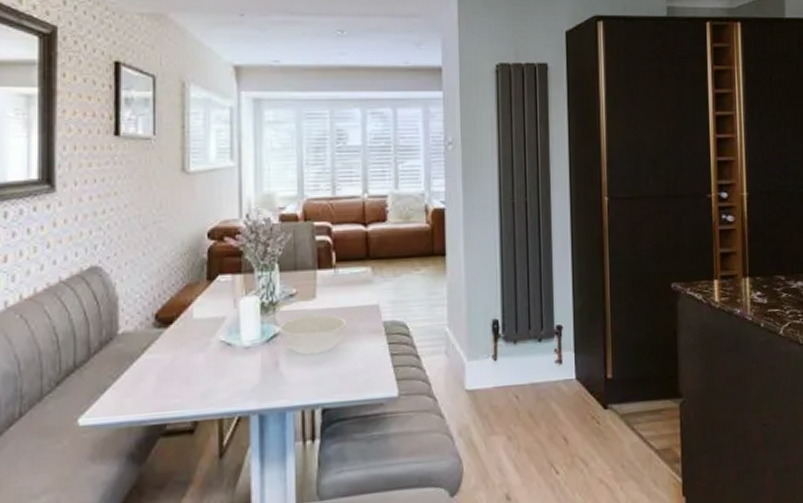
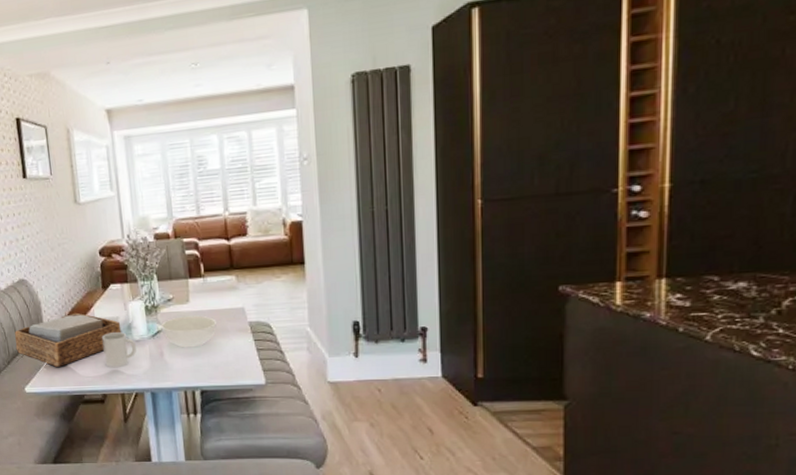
napkin holder: none [72,311,227,388] -> present [15,312,122,368]
mug: none [200,337,246,385] -> present [102,332,137,368]

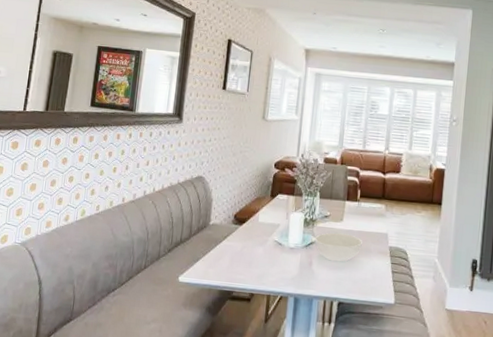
napkin holder: present [15,312,122,368] -> none [179,214,280,263]
mug: present [102,332,137,368] -> none [259,237,290,270]

